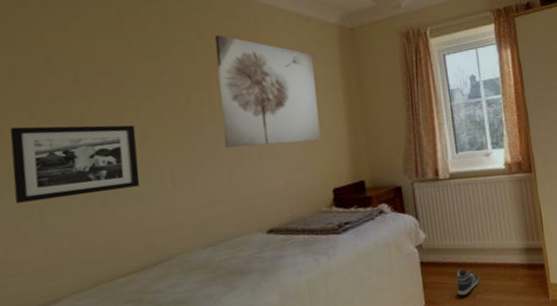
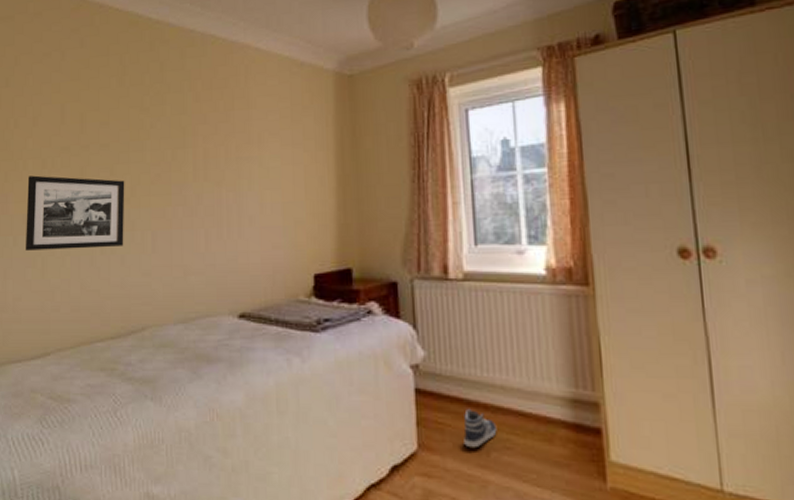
wall art: present [215,35,321,148] -> none [204,84,305,214]

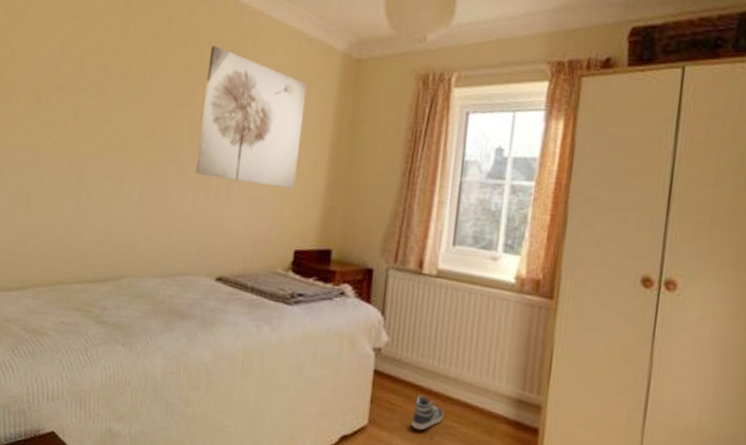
picture frame: present [26,175,125,251] -> none [12,110,119,195]
wall art: none [204,84,305,214] -> present [196,45,307,189]

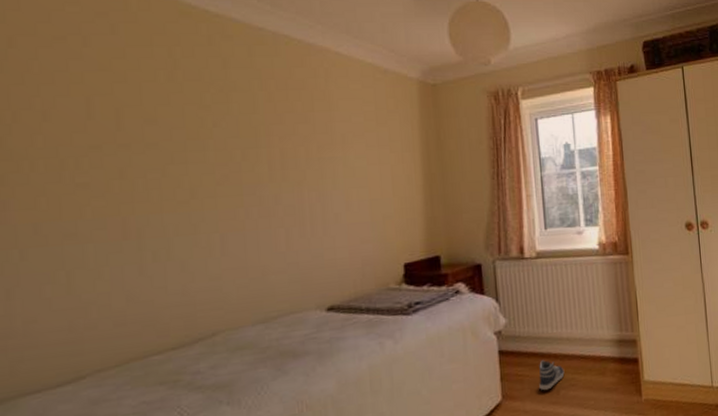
wall art: present [196,45,307,189] -> none [279,85,393,212]

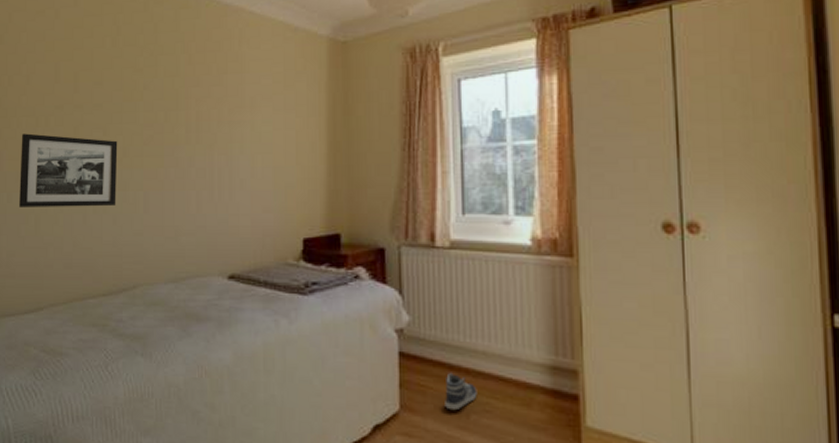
picture frame: none [38,178,184,265] -> present [19,133,118,207]

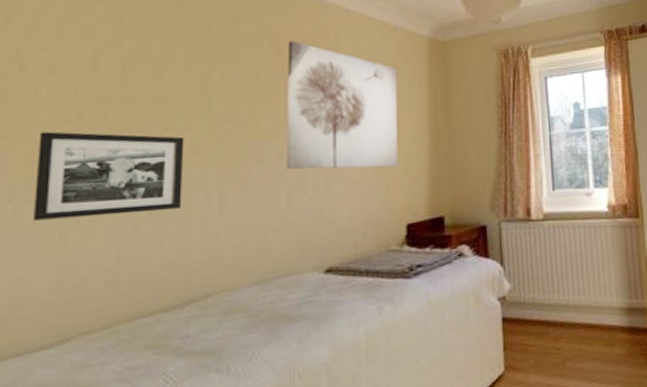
wall art: none [197,47,297,178] -> present [286,41,398,169]
sneaker: present [445,373,477,411] -> none [544,329,571,362]

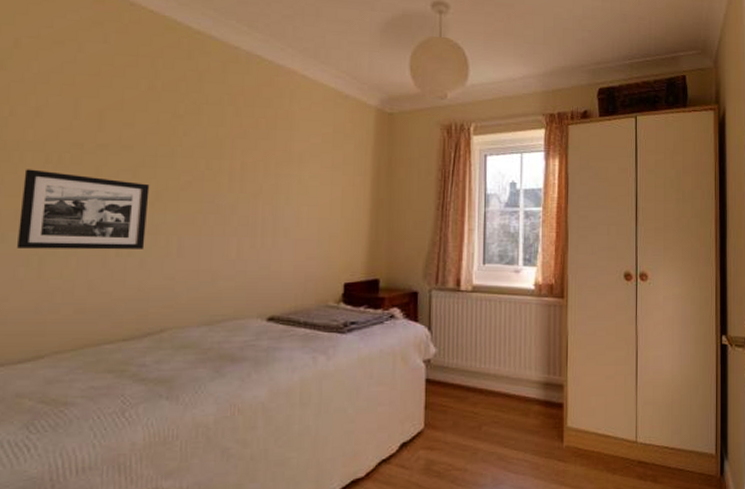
wall art: present [286,41,398,169] -> none [239,102,345,229]

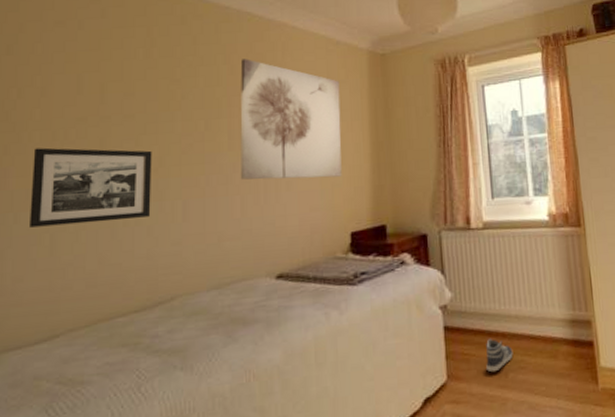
wall art: none [239,102,345,229] -> present [240,59,342,180]
sneaker: none [462,394,488,425] -> present [486,339,513,373]

